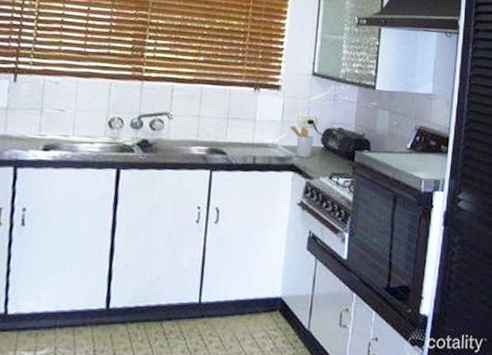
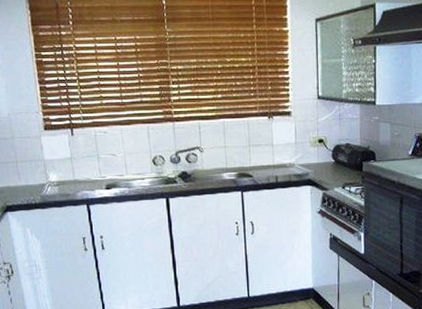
utensil holder: present [289,125,314,158] -> none [303,146,326,173]

